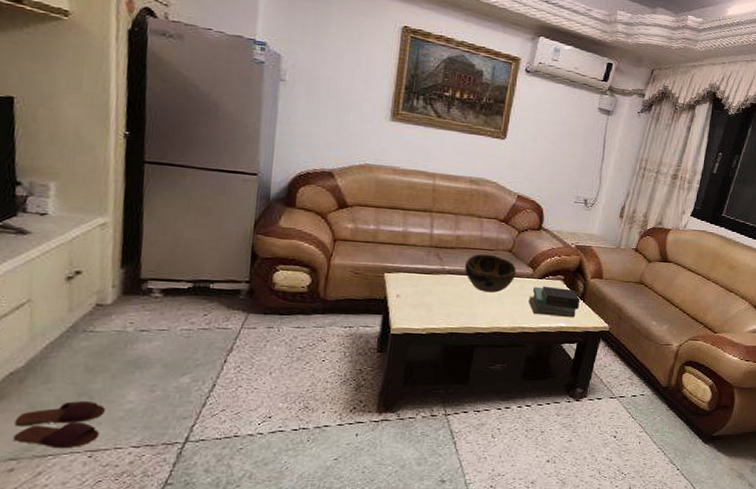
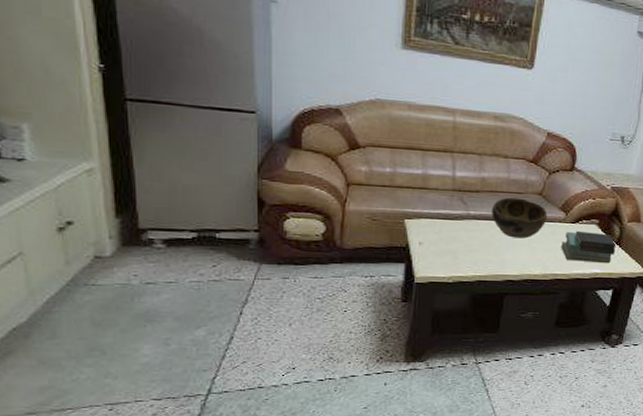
slippers: present [13,401,105,449] -> none [26,356,120,403]

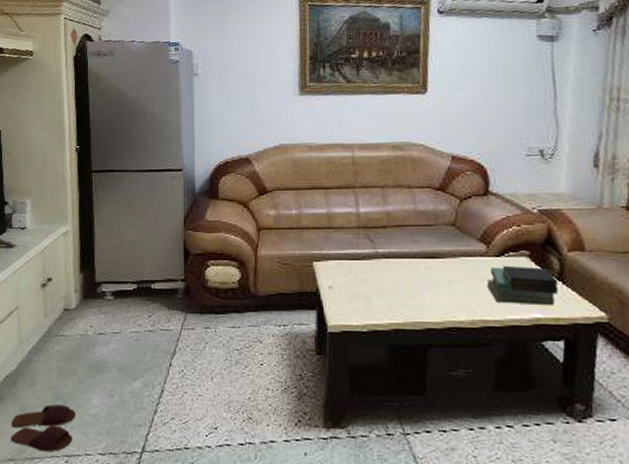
slippers: none [26,356,120,403] -> present [10,404,75,452]
decorative bowl: present [491,197,548,239] -> none [401,231,466,278]

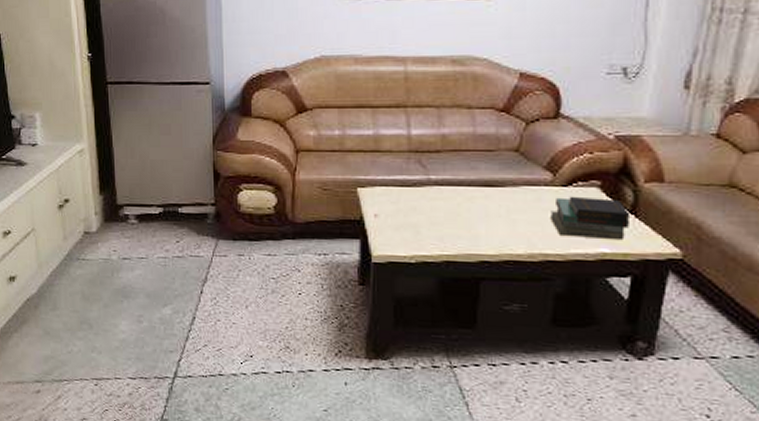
slippers: present [10,404,75,452] -> none [35,328,103,375]

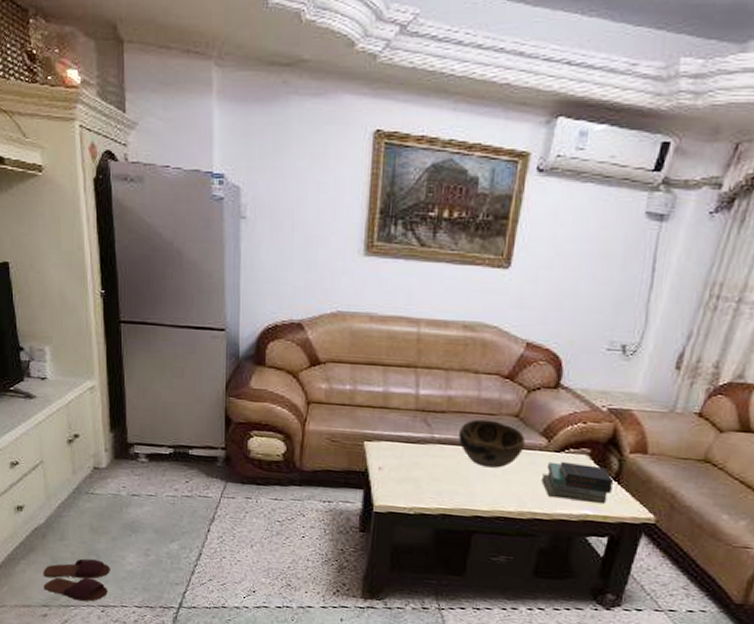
slippers: none [35,328,103,375] -> present [43,558,110,601]
decorative bowl: none [457,157,529,208] -> present [459,419,526,468]

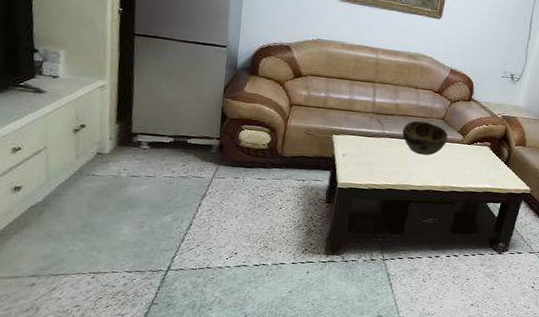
slippers: present [43,558,110,601] -> none [34,231,104,270]
books: present [541,461,614,505] -> none [458,151,505,181]

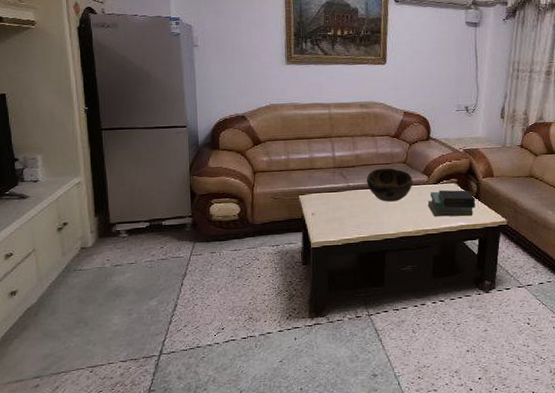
books: none [458,151,505,181] -> present [428,190,476,217]

